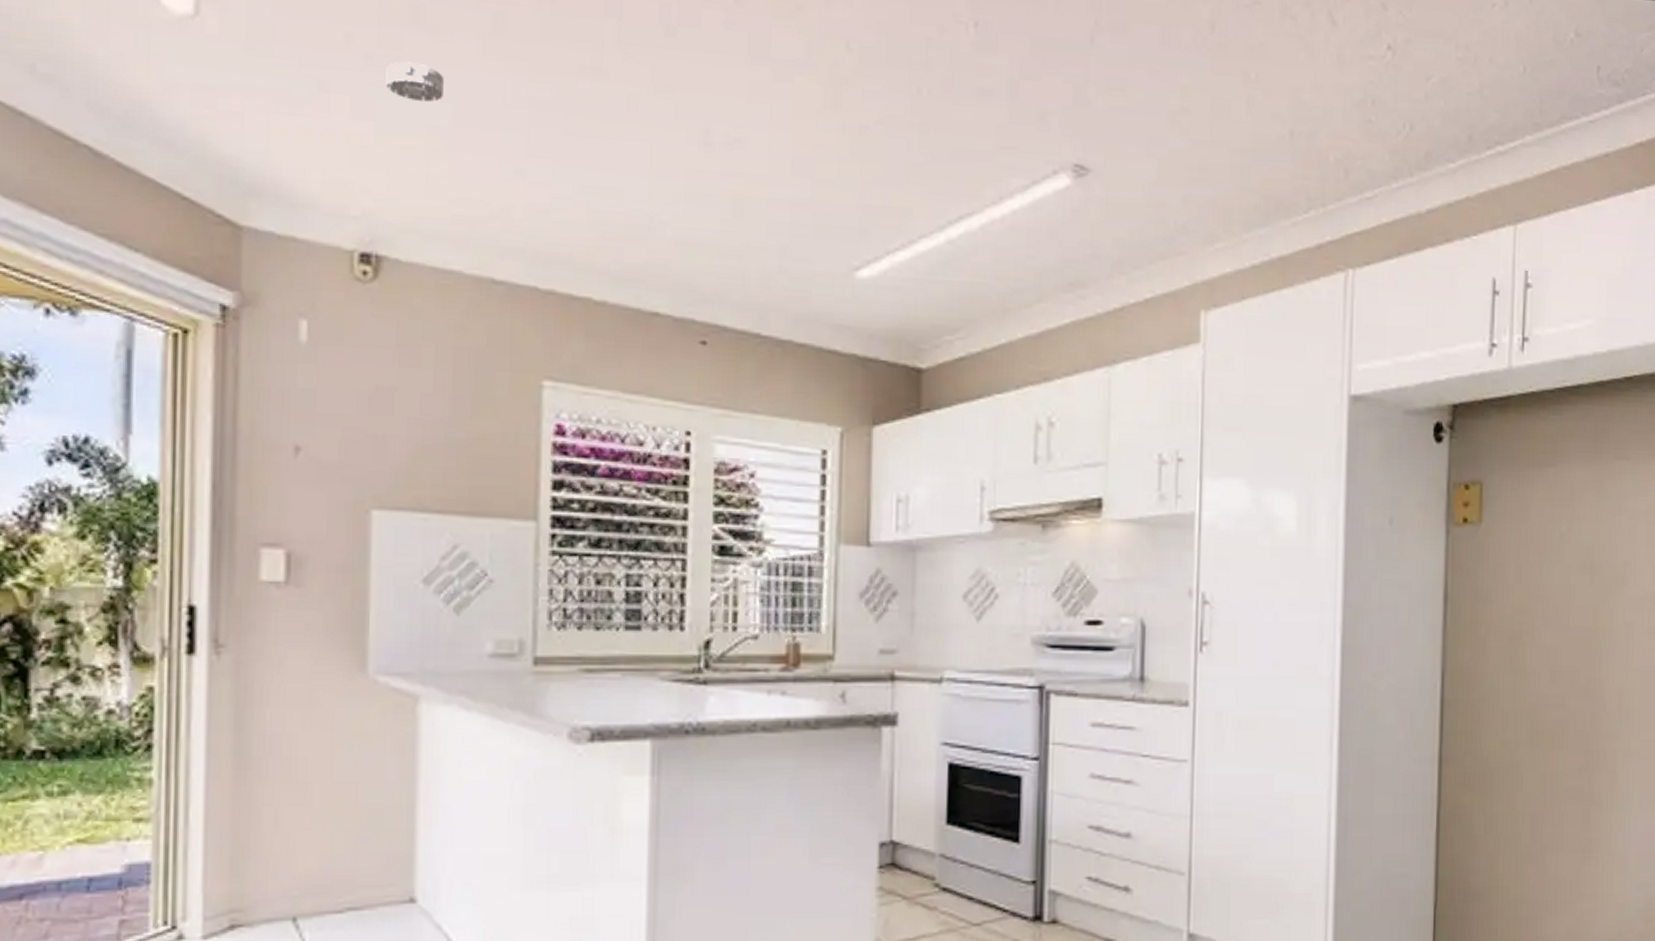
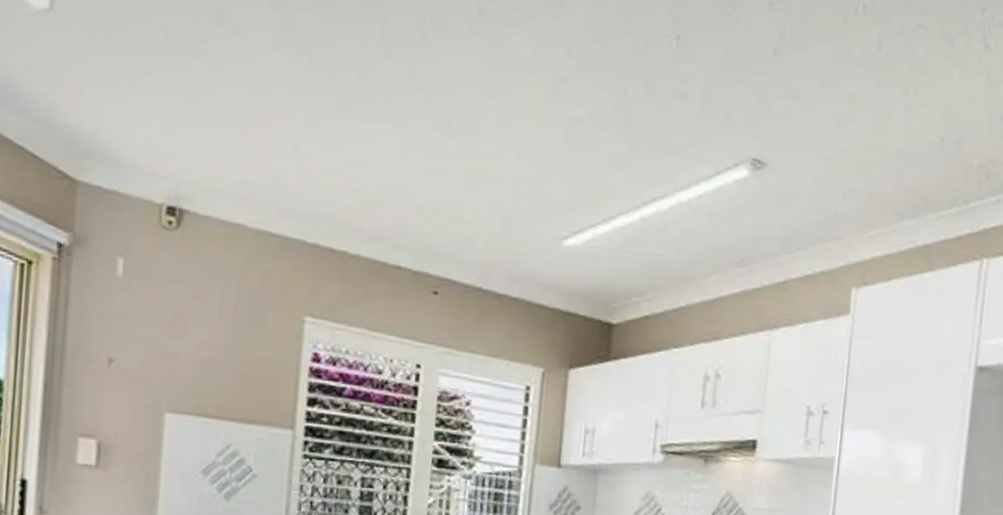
smoke detector: present [386,61,444,102] -> none [195,52,241,86]

